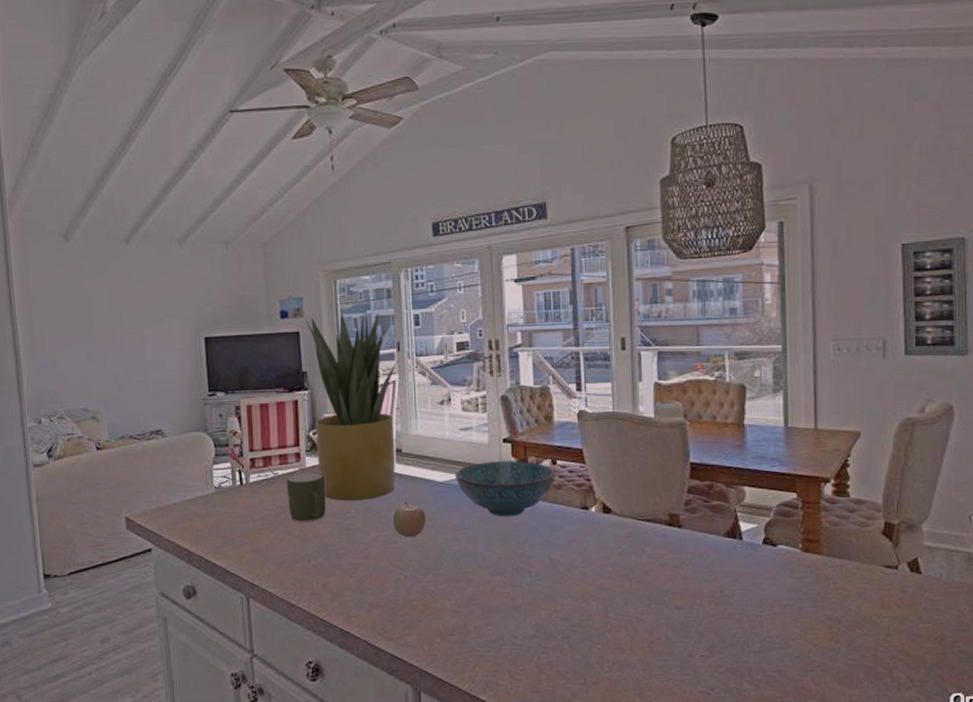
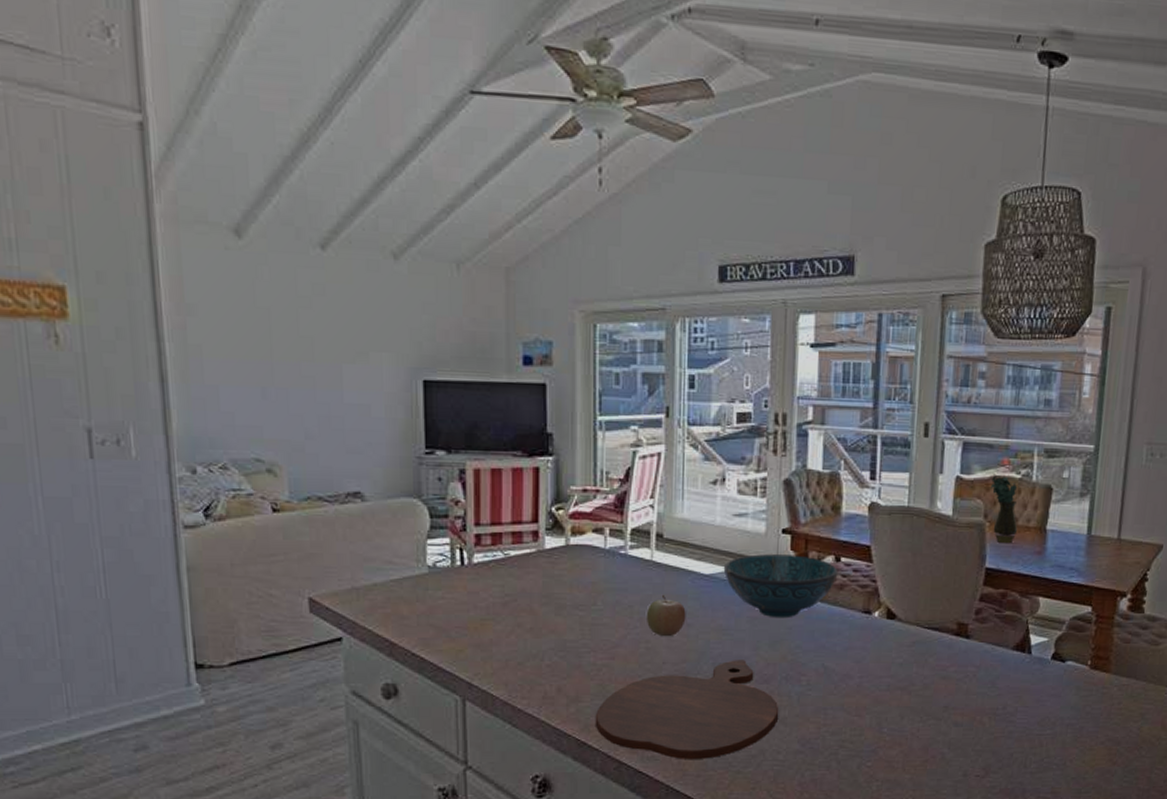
mug: present [286,473,326,523] -> none [519,556,567,614]
planter: present [304,306,399,501] -> none [553,359,667,591]
cutting board: none [355,555,512,645] -> present [595,660,778,759]
vase: none [688,377,717,440] -> present [991,472,1018,544]

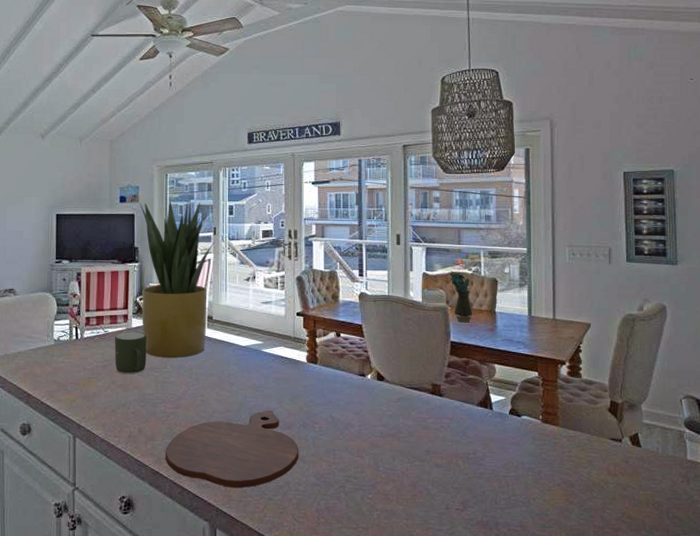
mug: none [519,556,567,614] -> present [114,332,147,375]
planter: none [553,359,667,591] -> present [139,196,214,358]
fruit: present [646,594,686,637] -> none [201,360,229,392]
bowl: present [723,554,839,619] -> none [255,331,339,379]

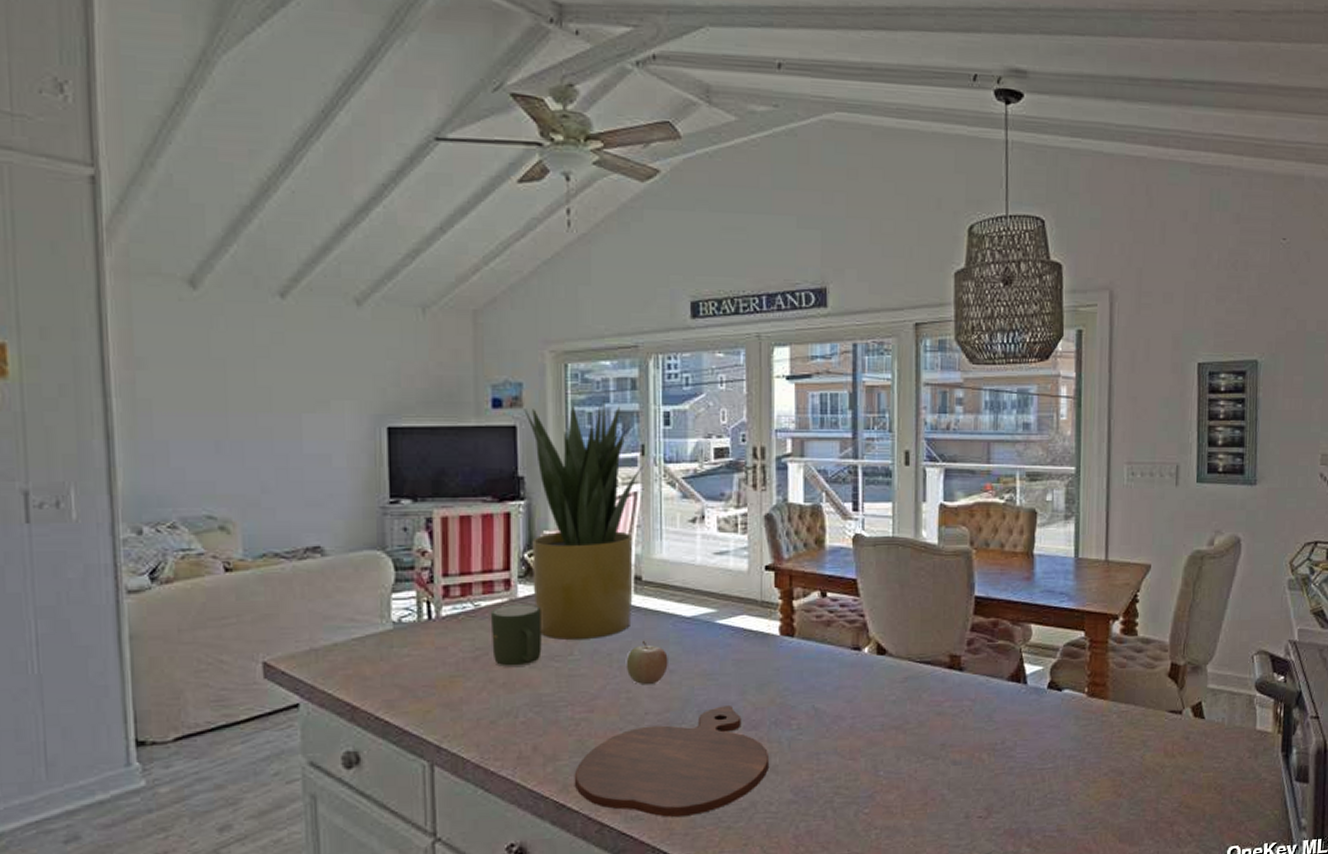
fruit: none [201,360,229,392] -> present [626,640,668,685]
vase: present [450,269,473,323] -> none [975,498,1005,571]

